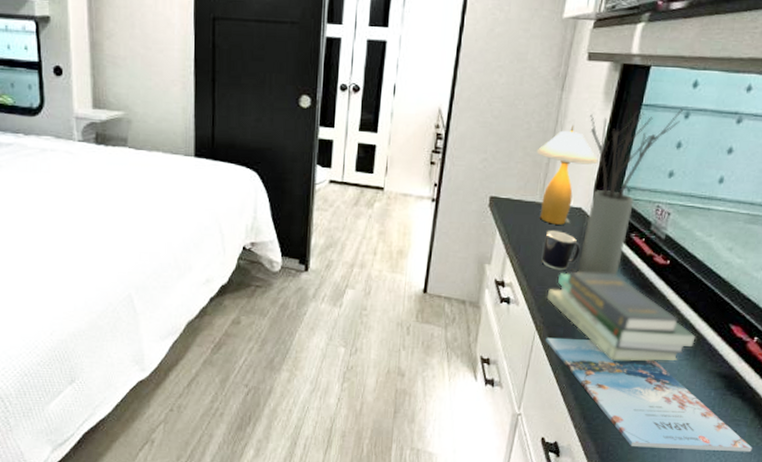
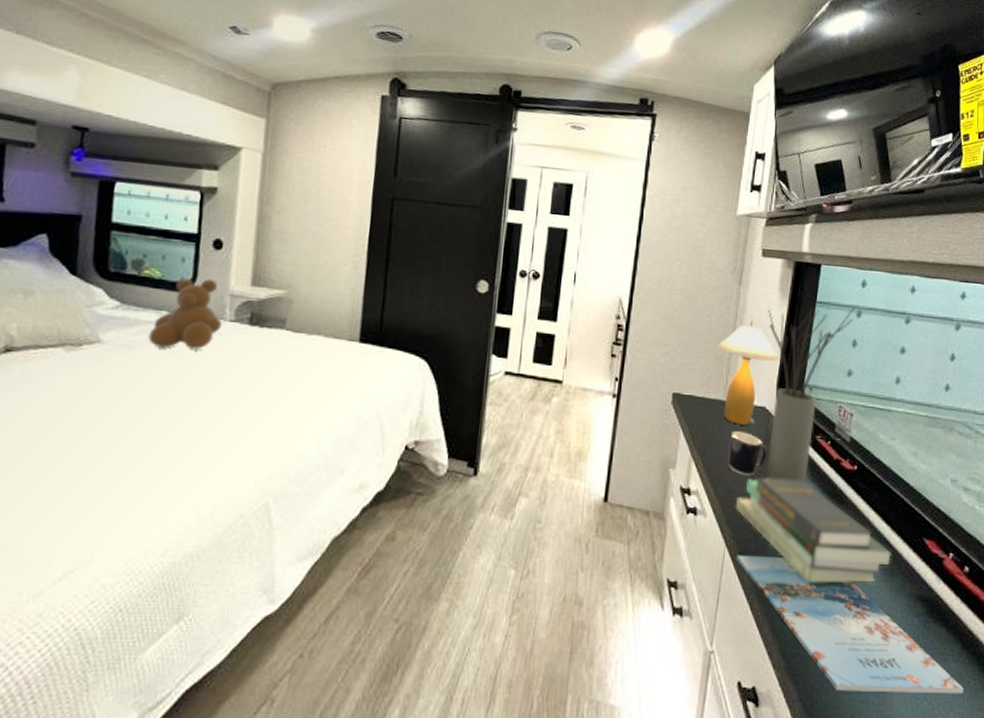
teddy bear: none [11,103,71,167] -> present [148,278,222,349]

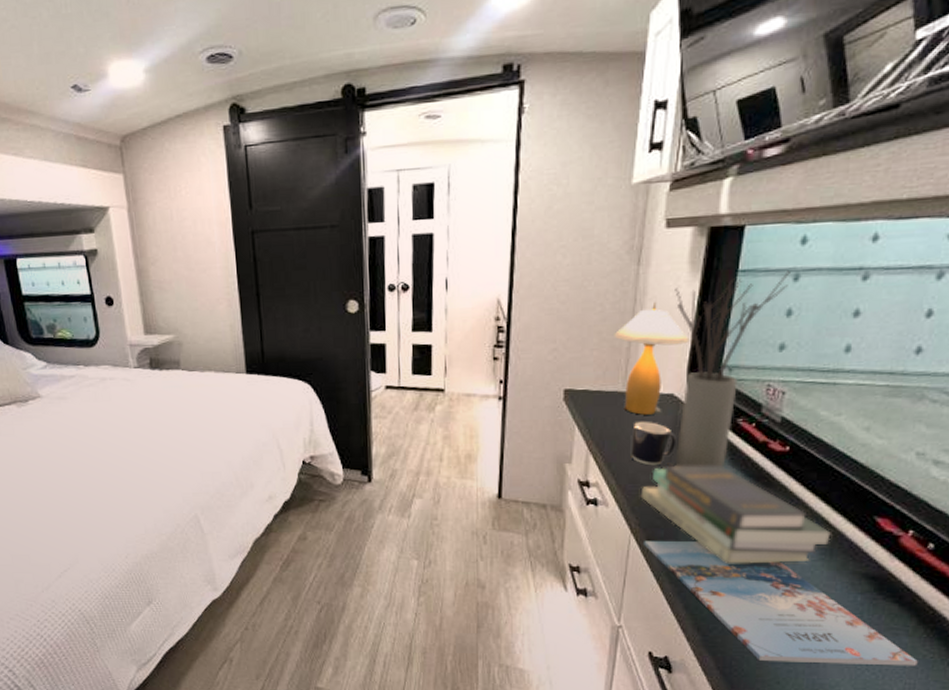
teddy bear: present [148,278,222,349] -> none [74,333,128,396]

